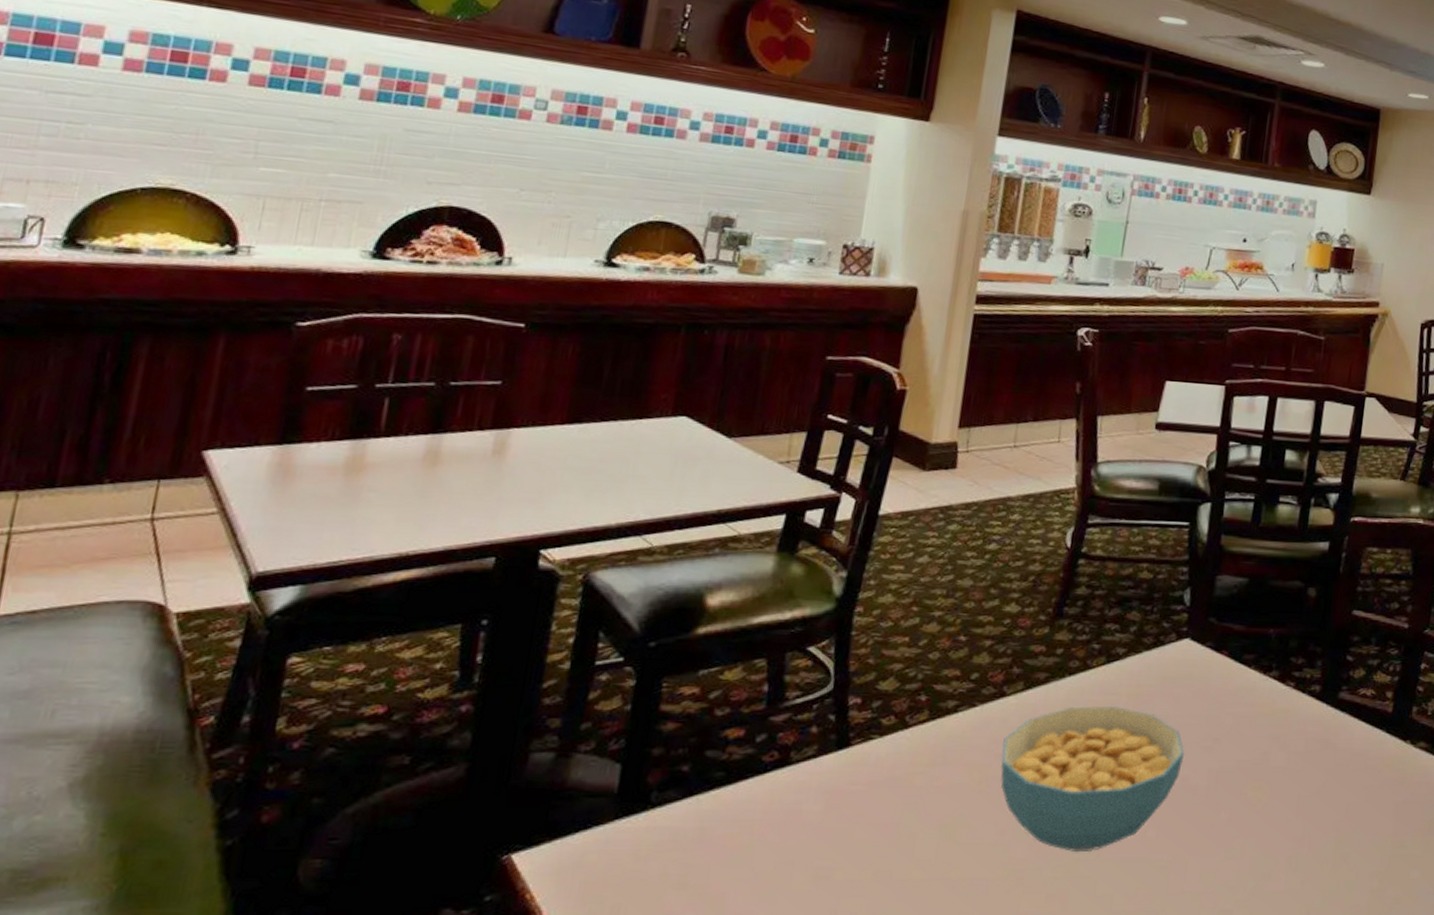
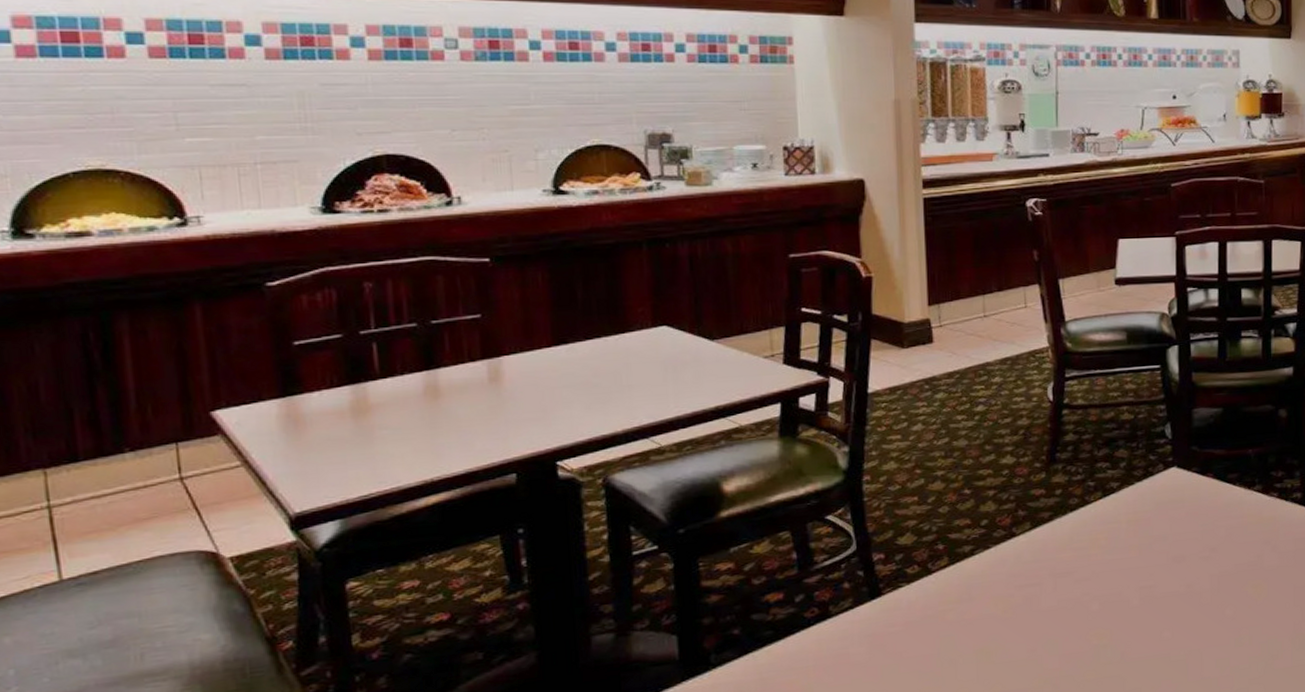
cereal bowl: present [1000,705,1185,853] -> none [1020,532,1187,658]

